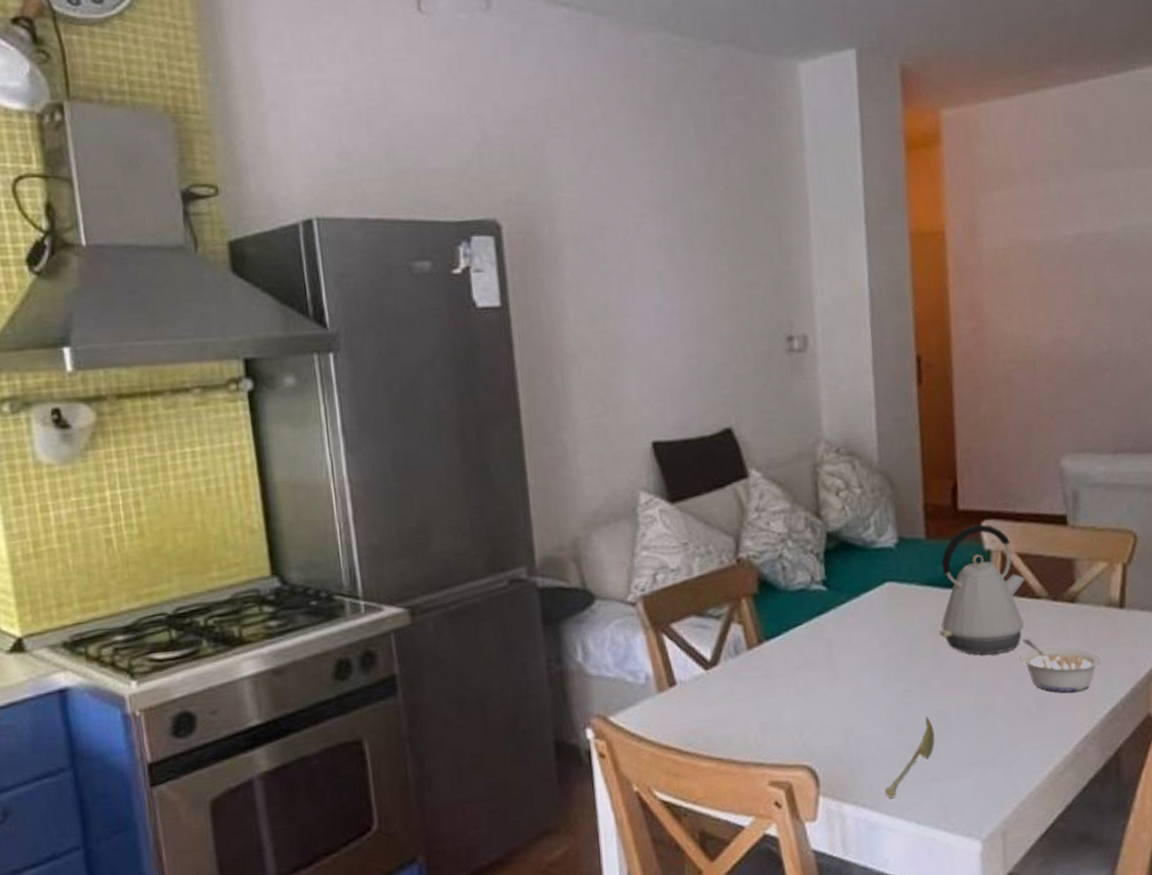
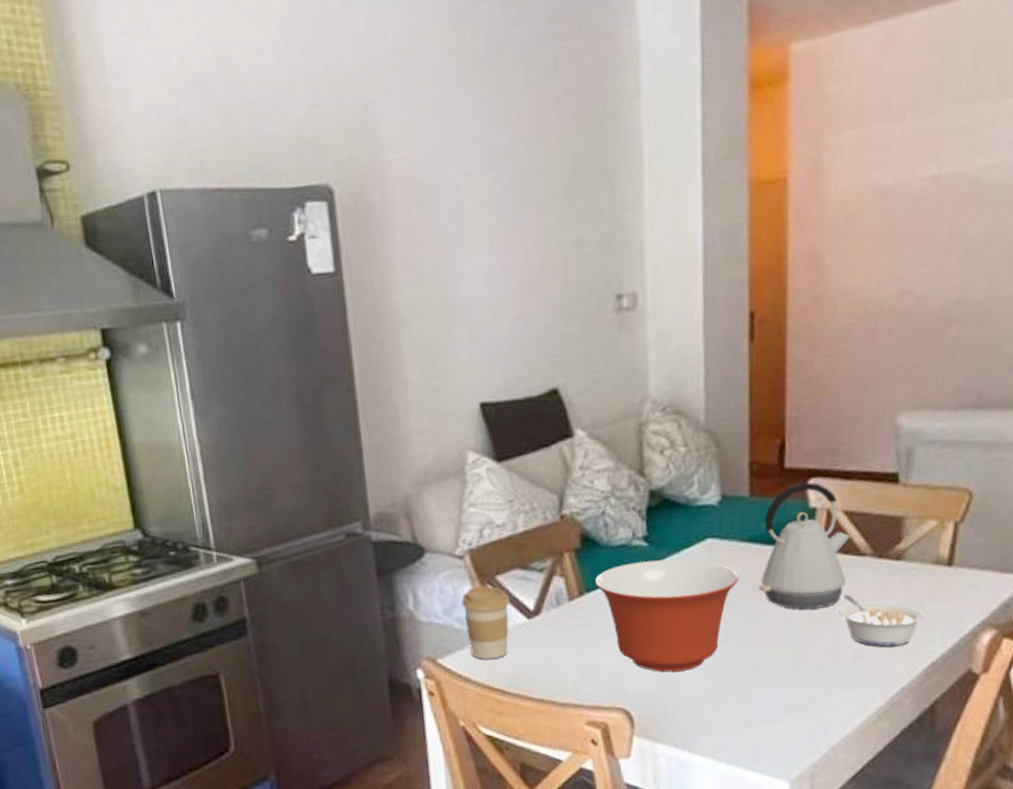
coffee cup: none [634,634,687,716] -> present [461,586,511,660]
mixing bowl: none [773,604,920,725] -> present [594,559,739,672]
soupspoon: present [885,716,935,799] -> none [697,666,749,741]

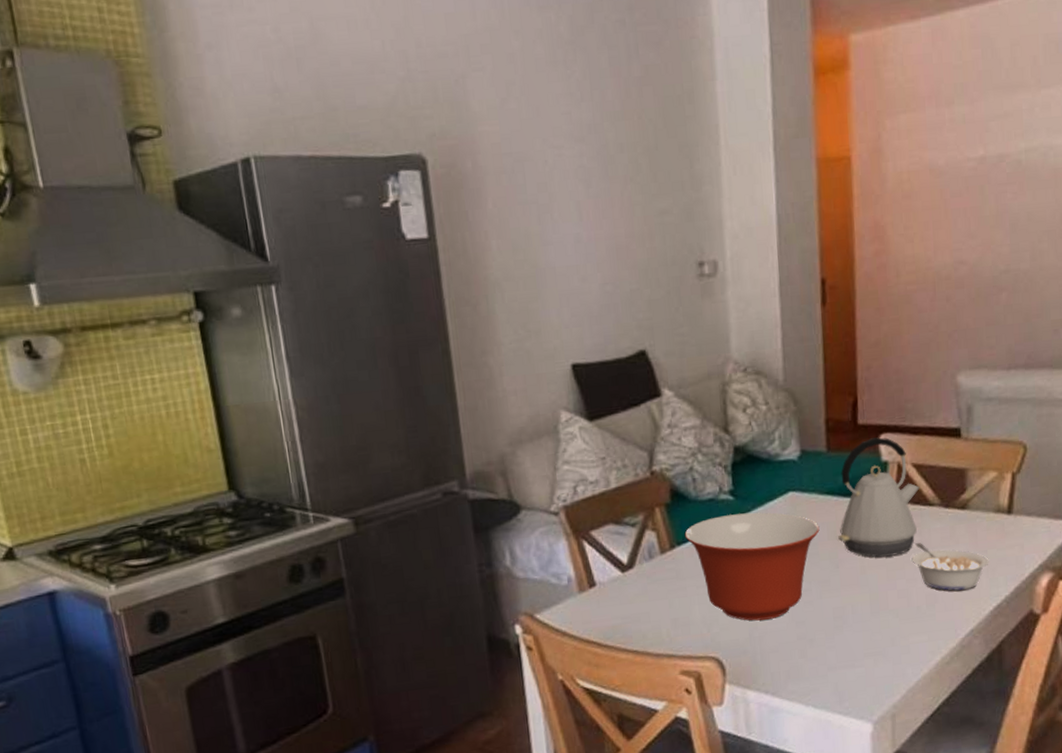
coffee cup: present [461,586,511,660] -> none [557,541,605,614]

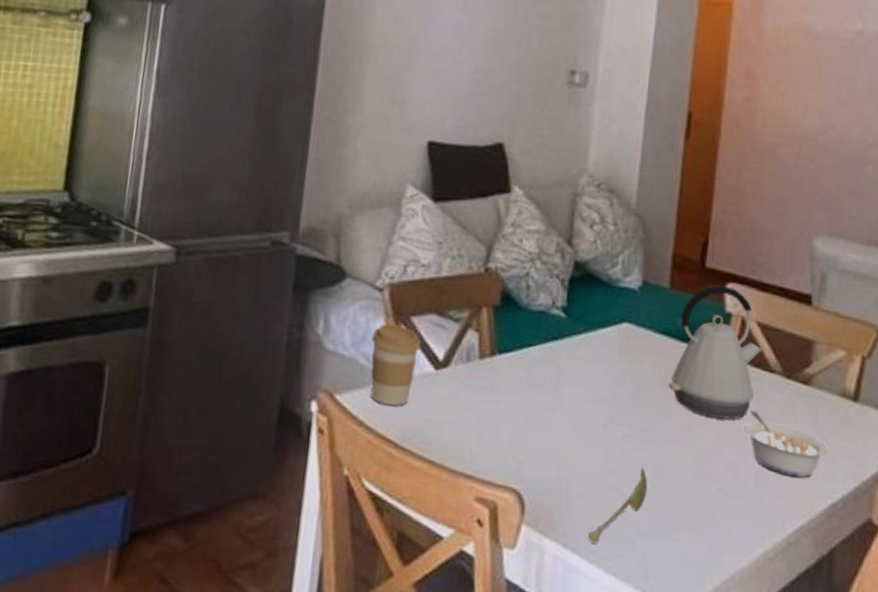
coffee cup: none [557,541,605,614] -> present [371,323,421,406]
mixing bowl: present [684,512,820,621] -> none [507,331,651,461]
soupspoon: none [786,613,832,686] -> present [588,467,648,545]

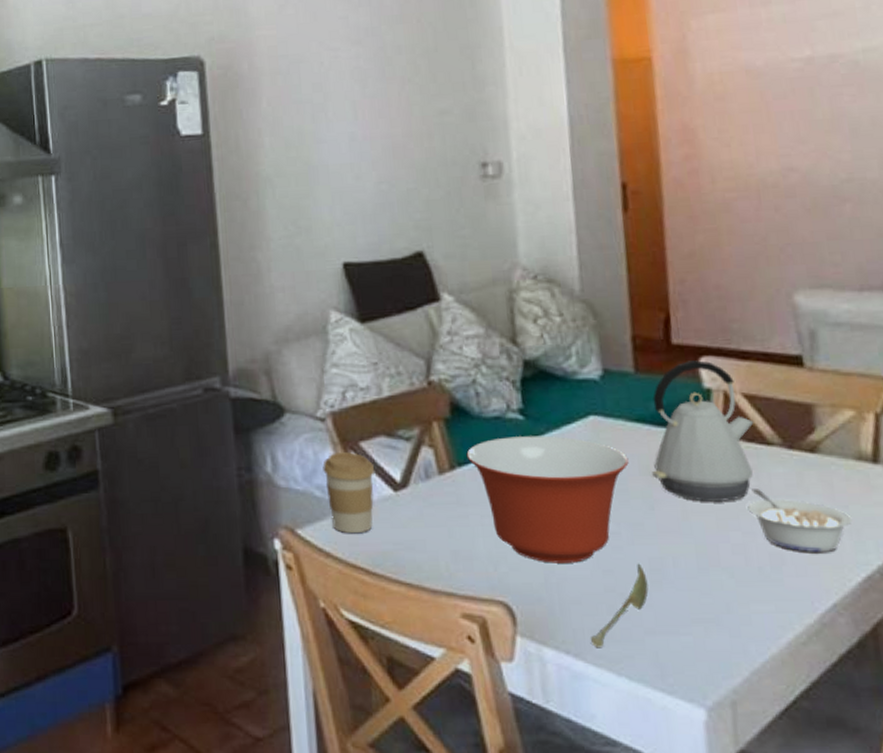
mixing bowl: none [507,331,651,461] -> present [466,435,629,563]

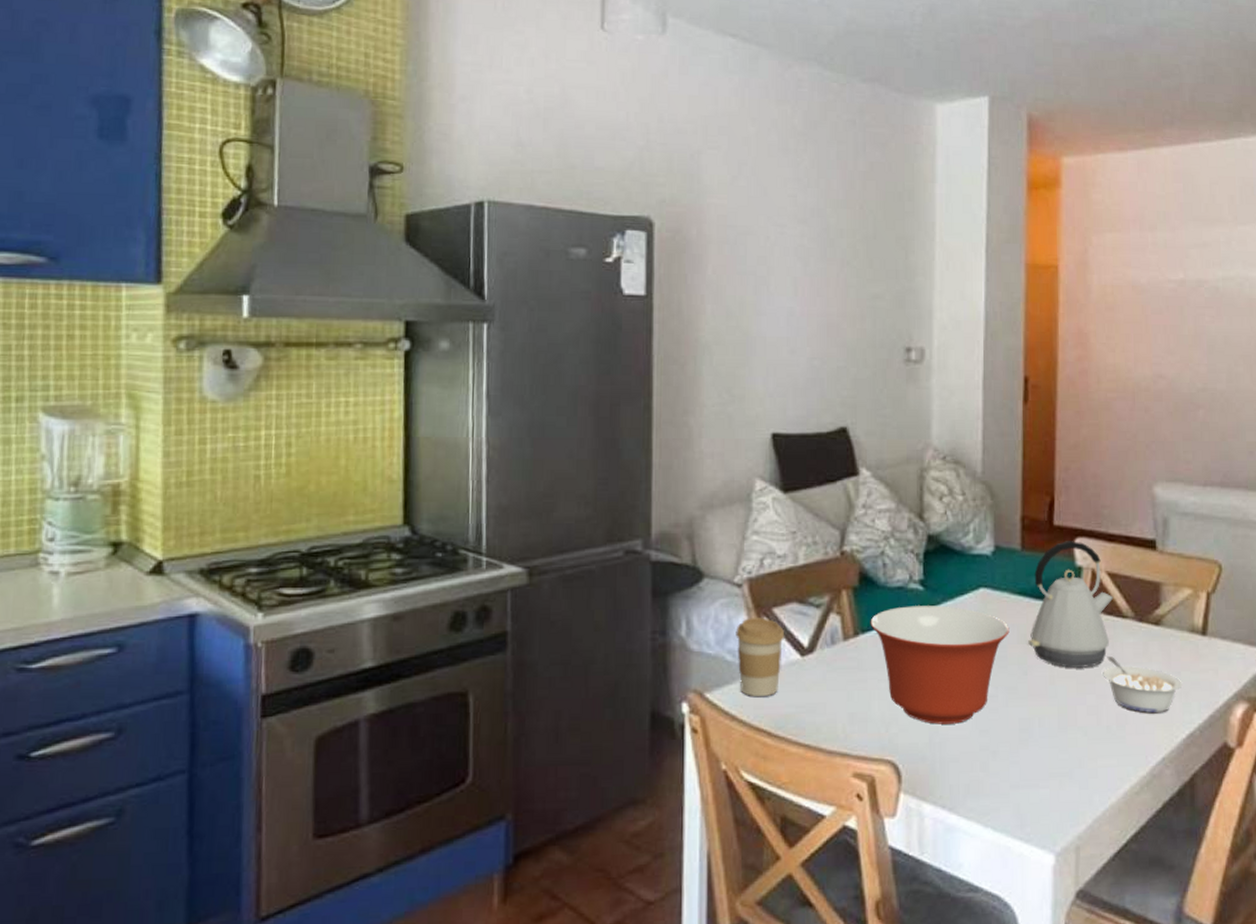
soupspoon: present [591,563,649,649] -> none [965,723,1017,803]

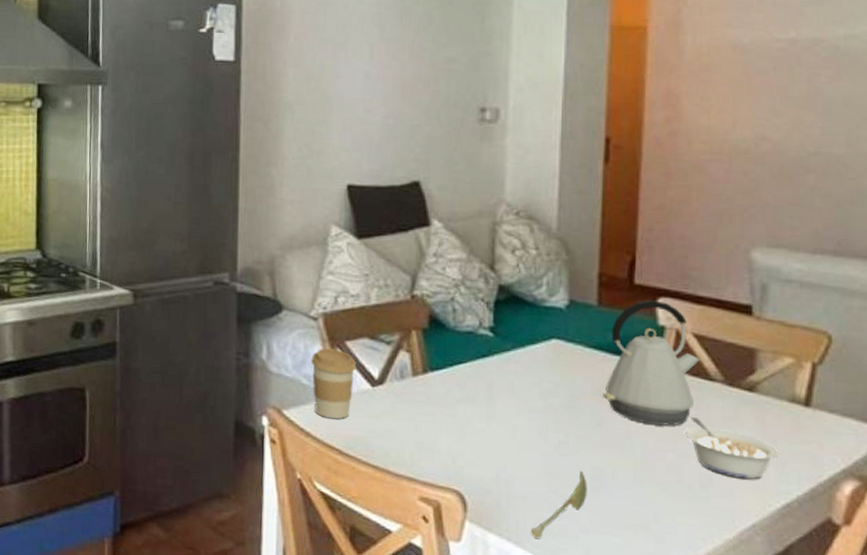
mixing bowl: present [870,605,1010,724] -> none [439,350,583,465]
soupspoon: none [965,723,1017,803] -> present [531,470,587,540]

